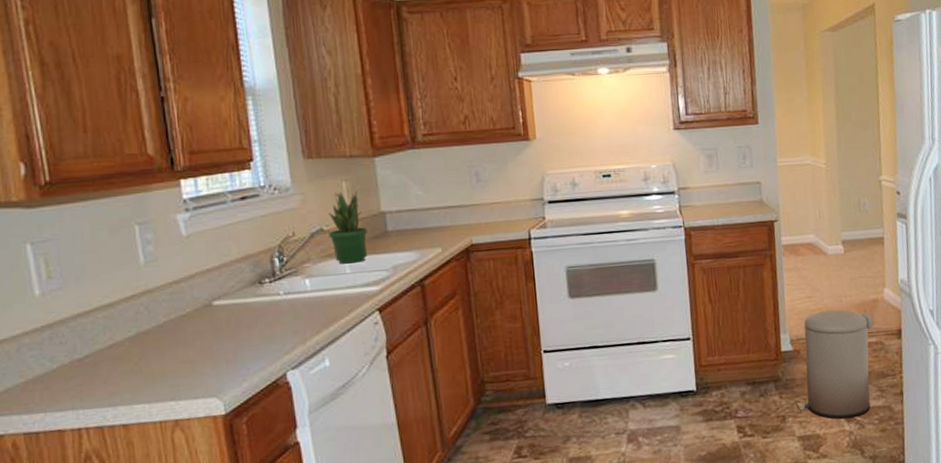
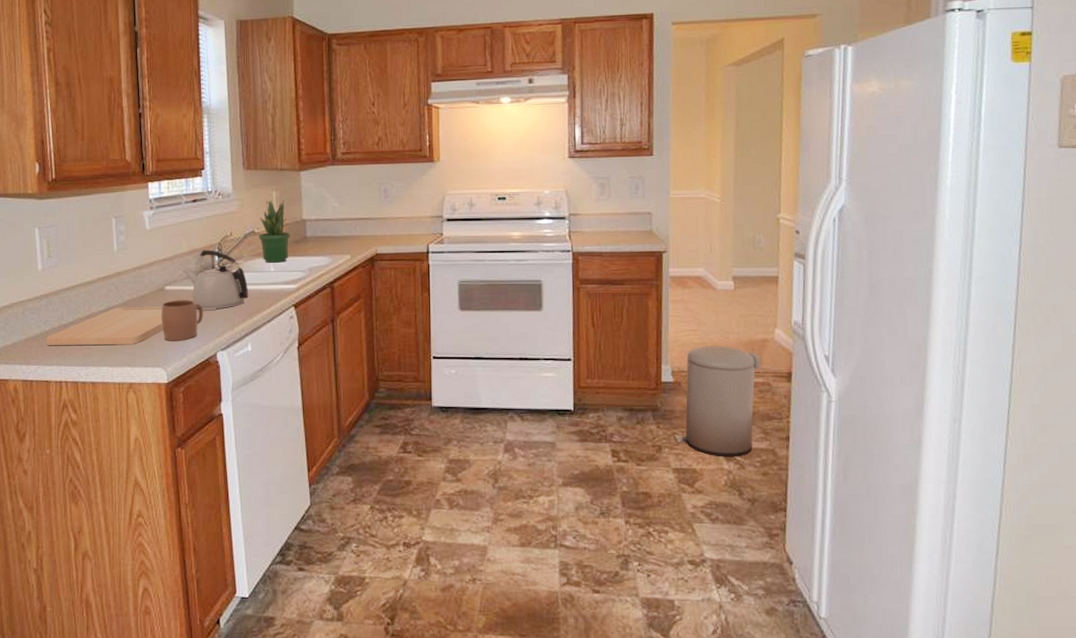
cutting board: none [54,325,215,387] -> present [46,306,163,346]
mug: none [210,314,266,366] -> present [161,300,203,342]
kettle: none [234,254,322,327] -> present [182,249,249,312]

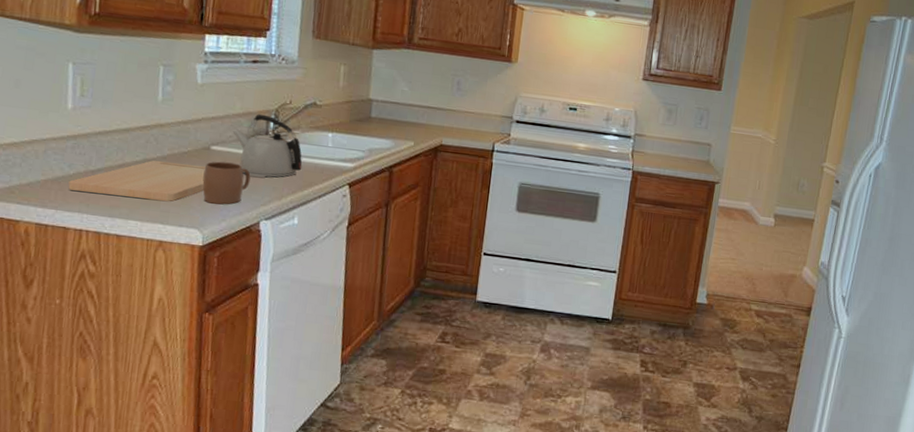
planter: present [259,200,290,263] -> none [320,74,354,139]
pedal bin: present [673,346,761,457] -> none [699,274,787,378]

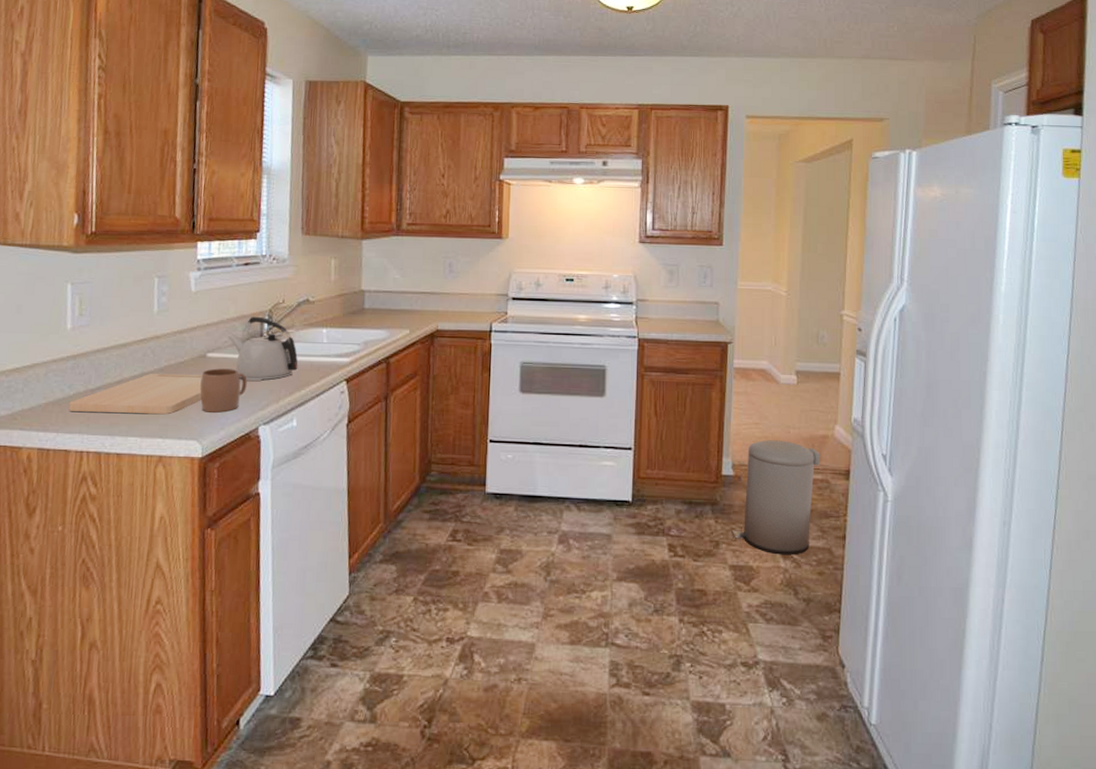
pedal bin: none [699,274,787,378] -> present [731,440,821,555]

